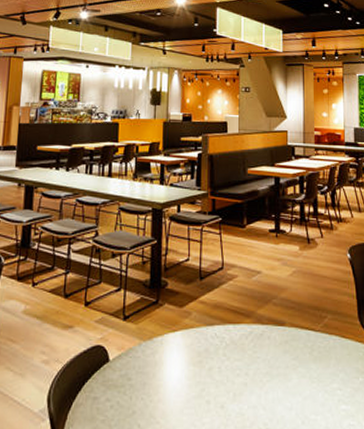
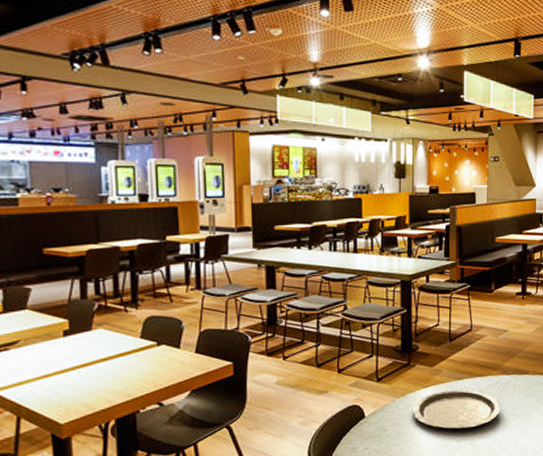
plate: none [158,337,255,387] -> present [412,390,501,430]

